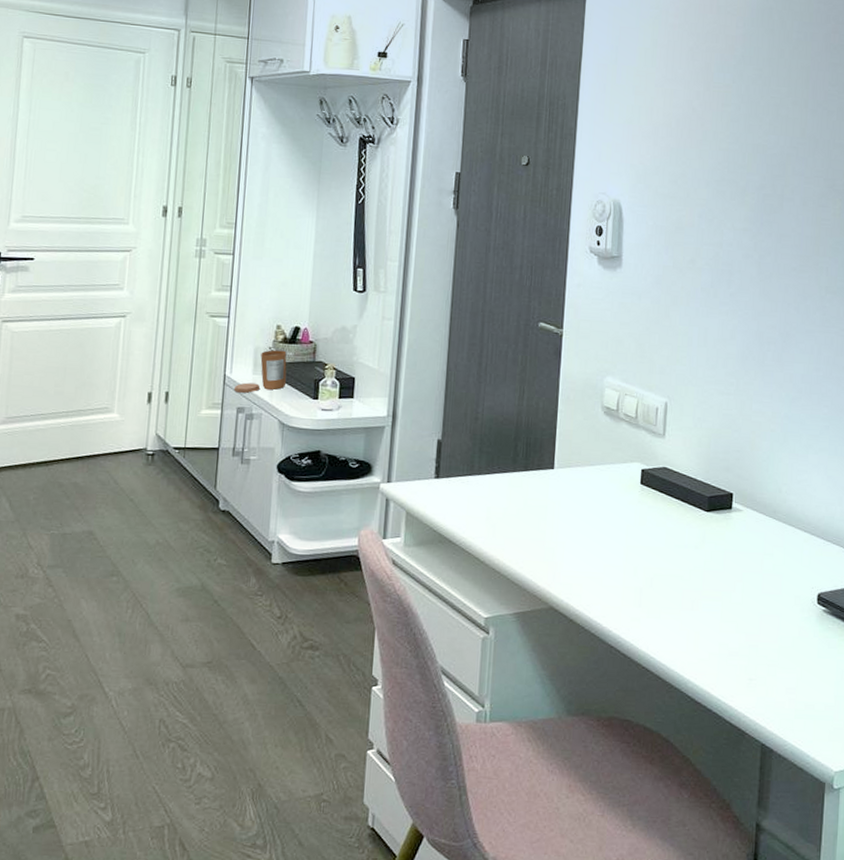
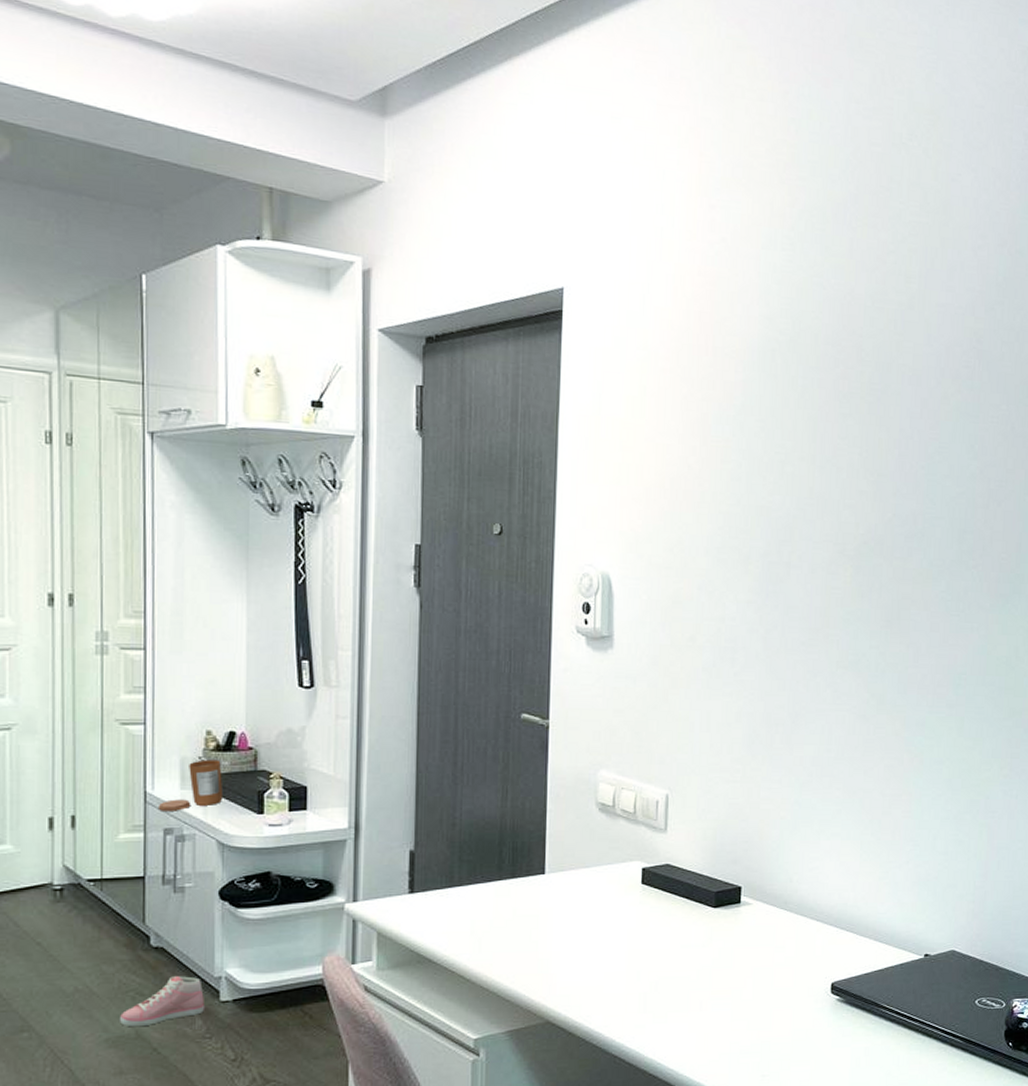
sneaker: none [189,536,260,580] -> present [119,975,206,1027]

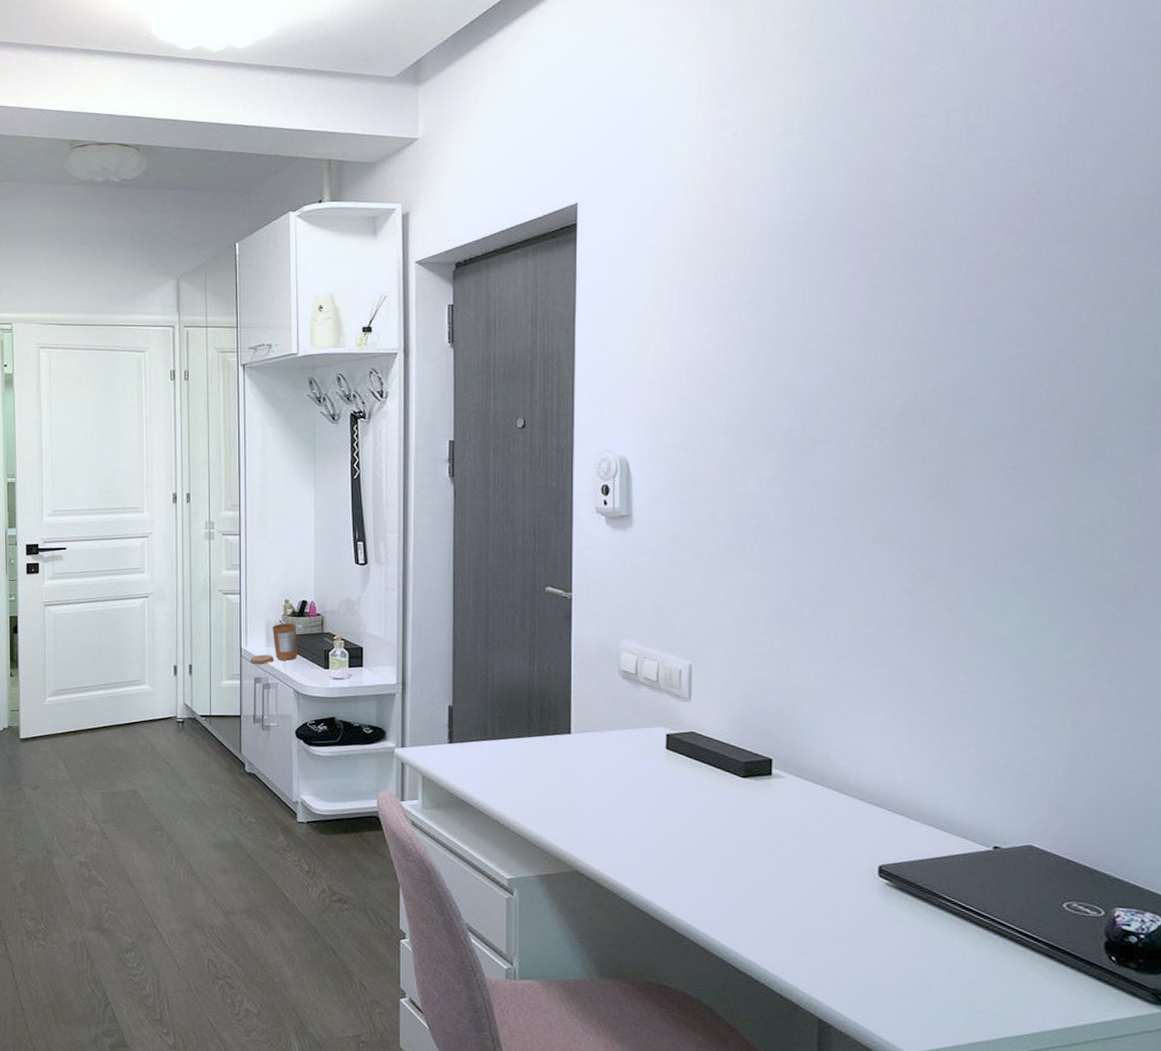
sneaker: present [119,975,206,1027] -> none [223,797,286,836]

